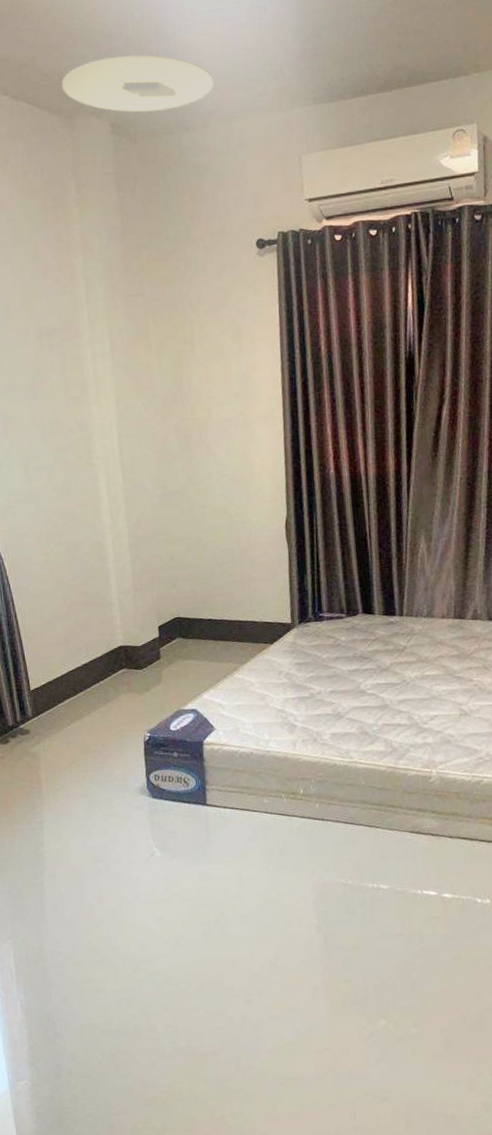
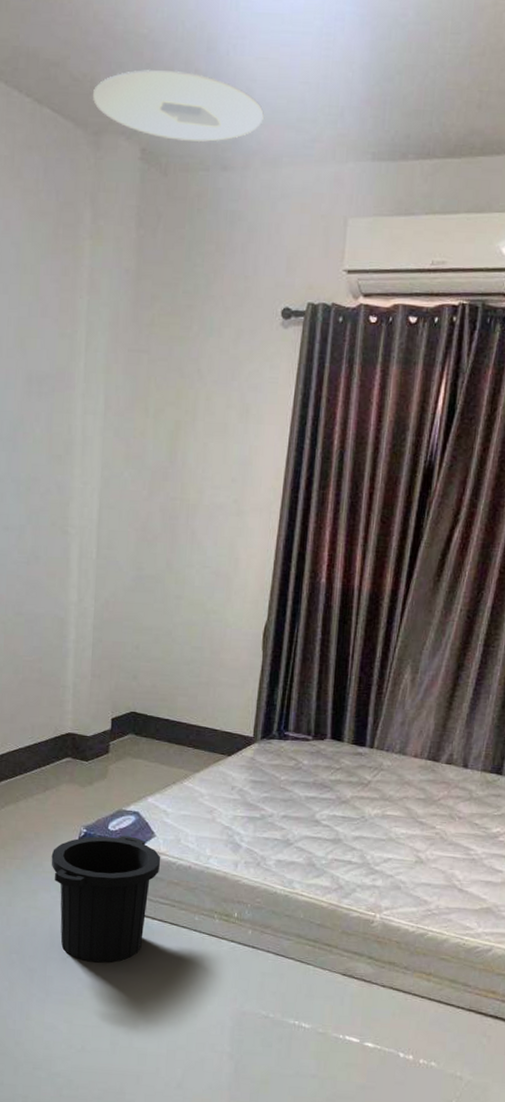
trash can: none [120,733,224,859] -> present [51,836,161,963]

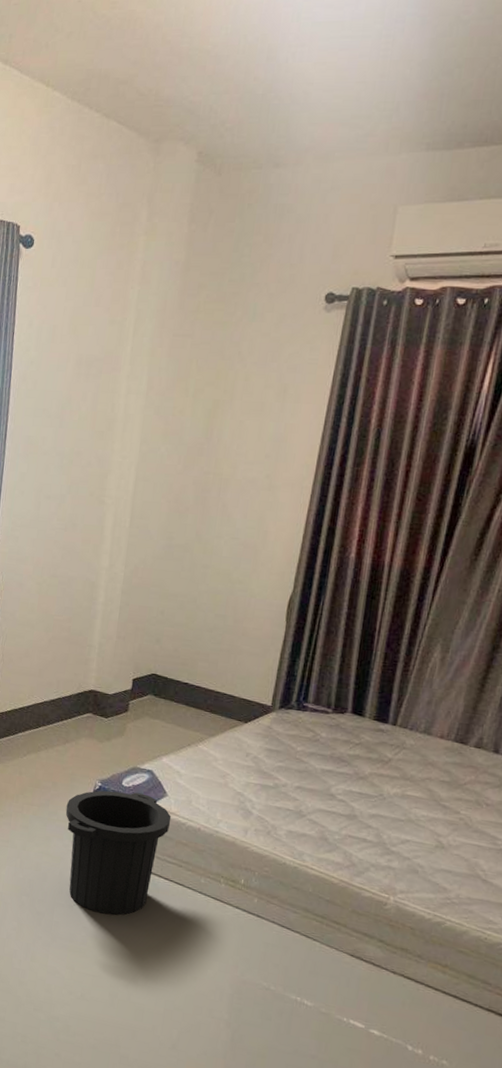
ceiling light: present [92,70,264,143] -> none [155,79,319,144]

